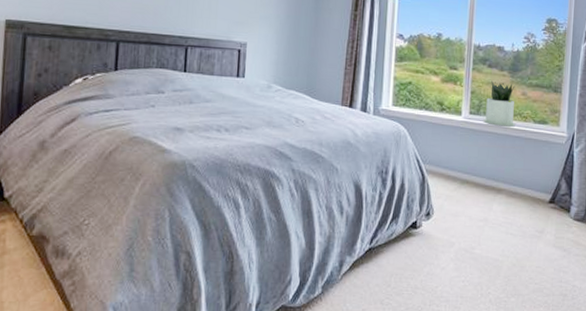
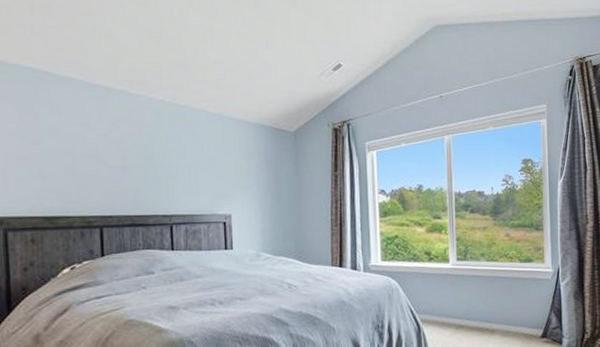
planter: present [483,80,516,128] -> none [471,225,503,270]

